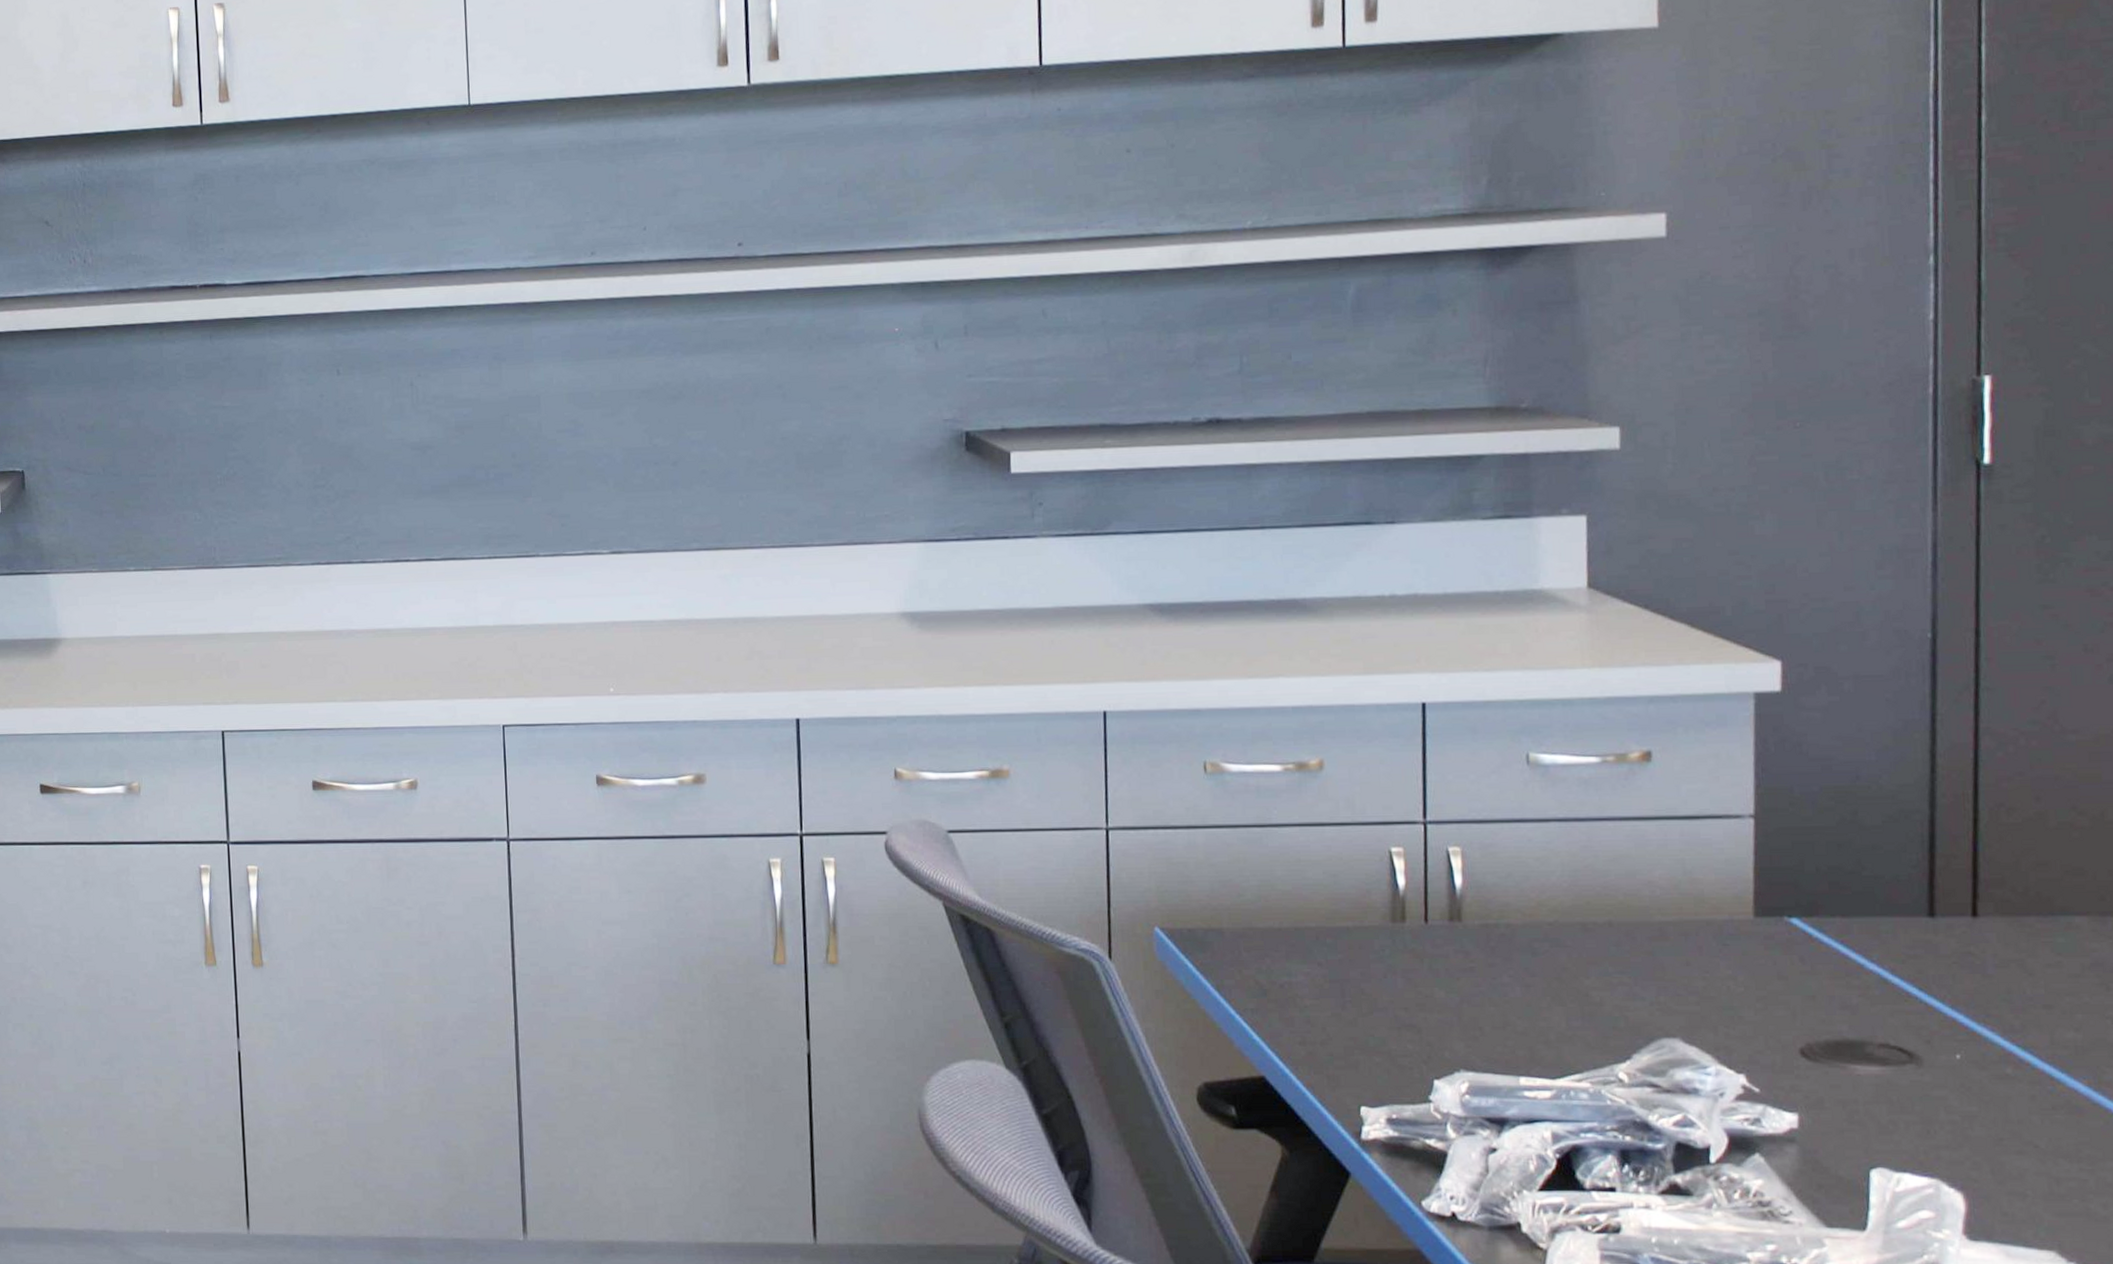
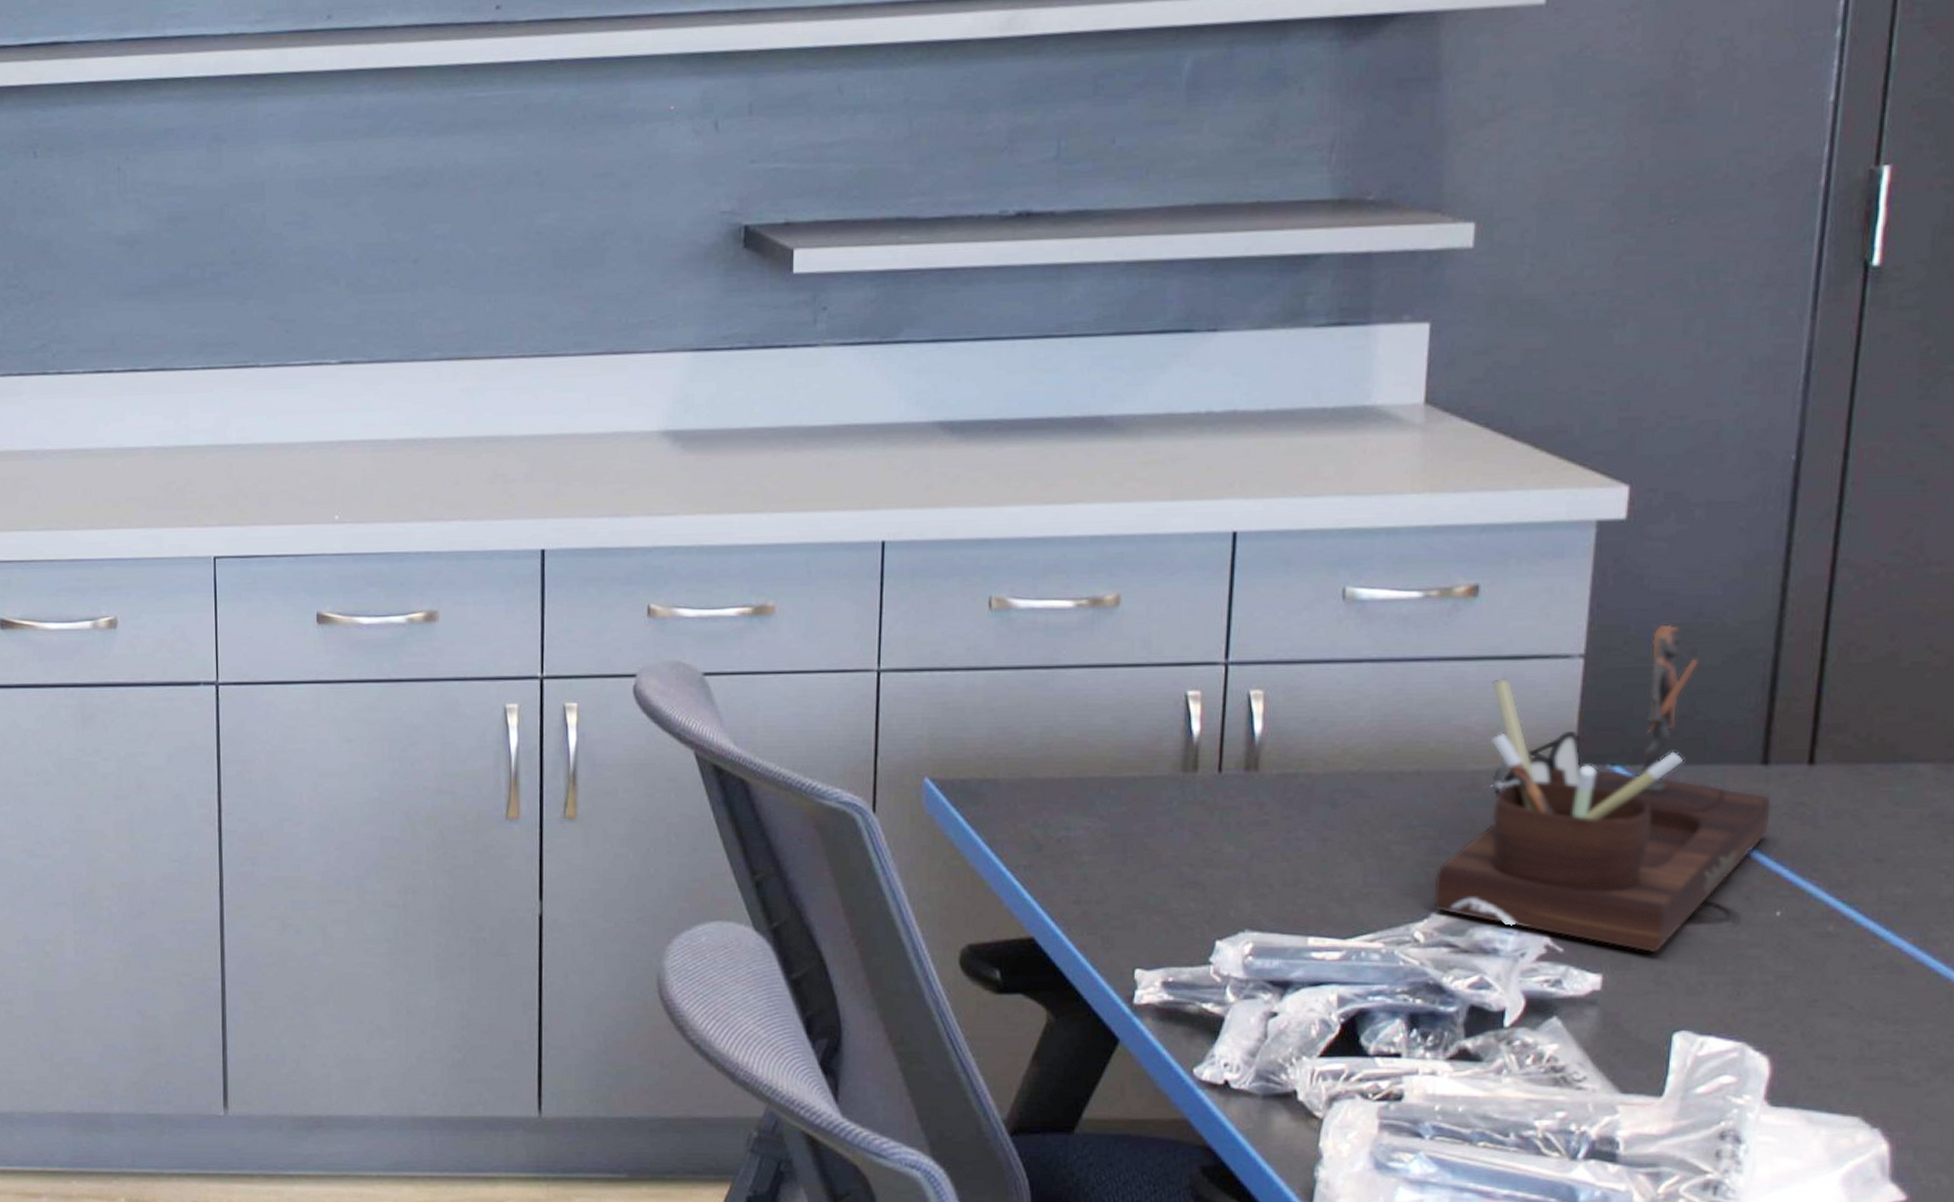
desk organizer: none [1634,787,1942,1094] -> present [1434,624,1771,953]

